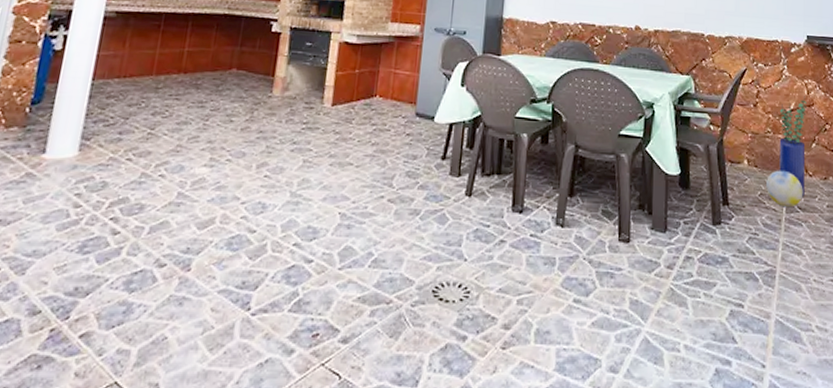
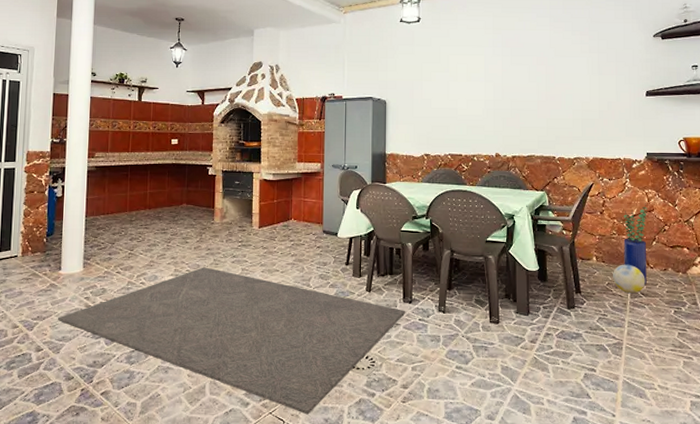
rug: none [28,156,514,367] -> present [57,267,406,415]

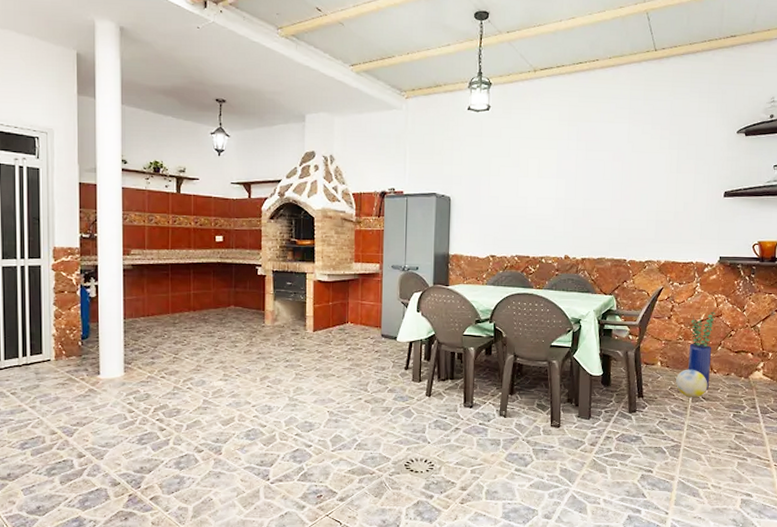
rug: present [57,267,406,415] -> none [99,372,466,517]

